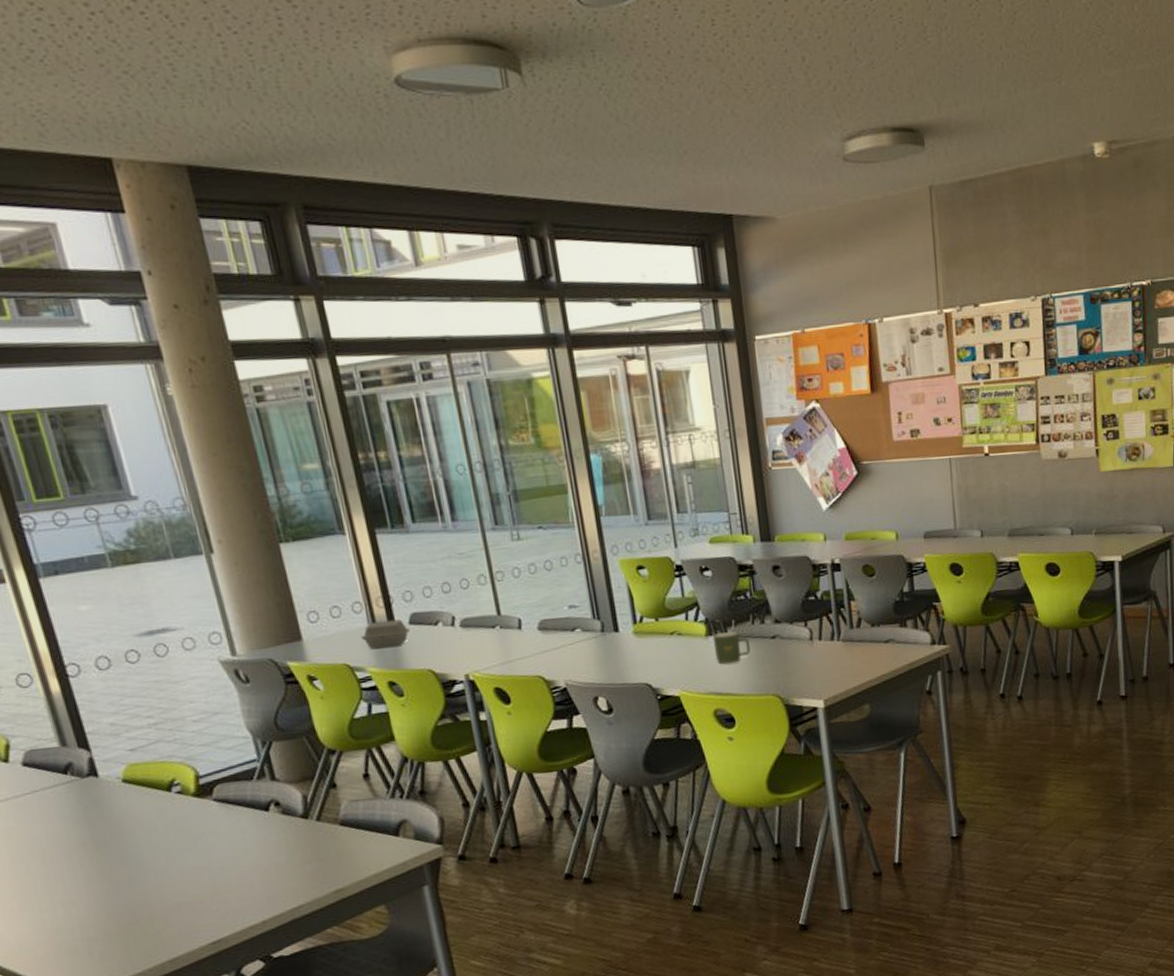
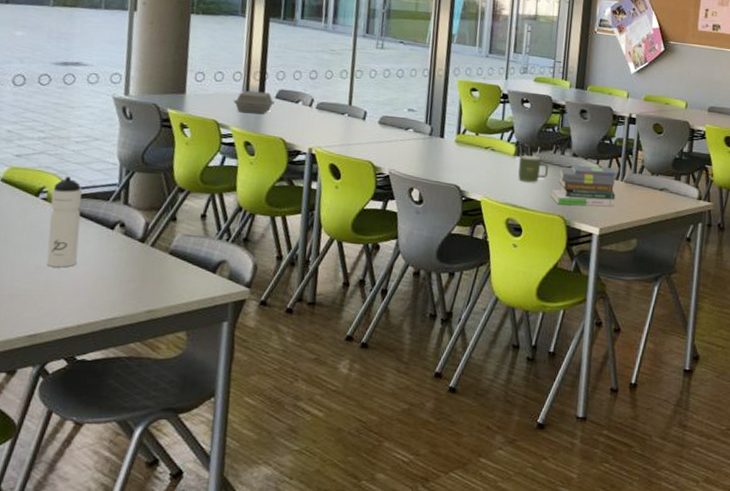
water bottle: none [183,761,239,865] -> present [47,176,82,268]
books: none [758,628,835,682] -> present [550,164,617,207]

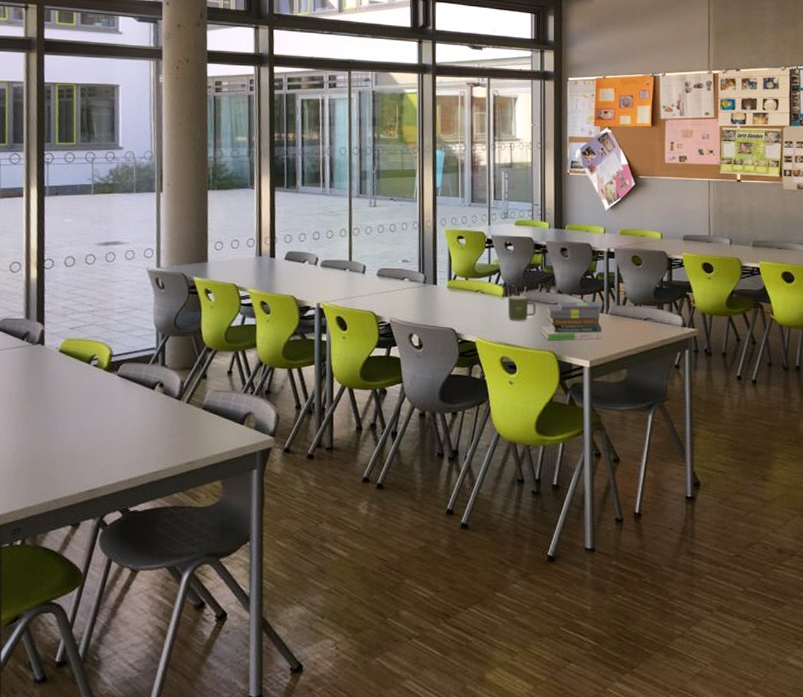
water bottle: present [47,176,82,268] -> none [100,344,127,427]
food container: present [233,90,275,115] -> none [248,255,284,276]

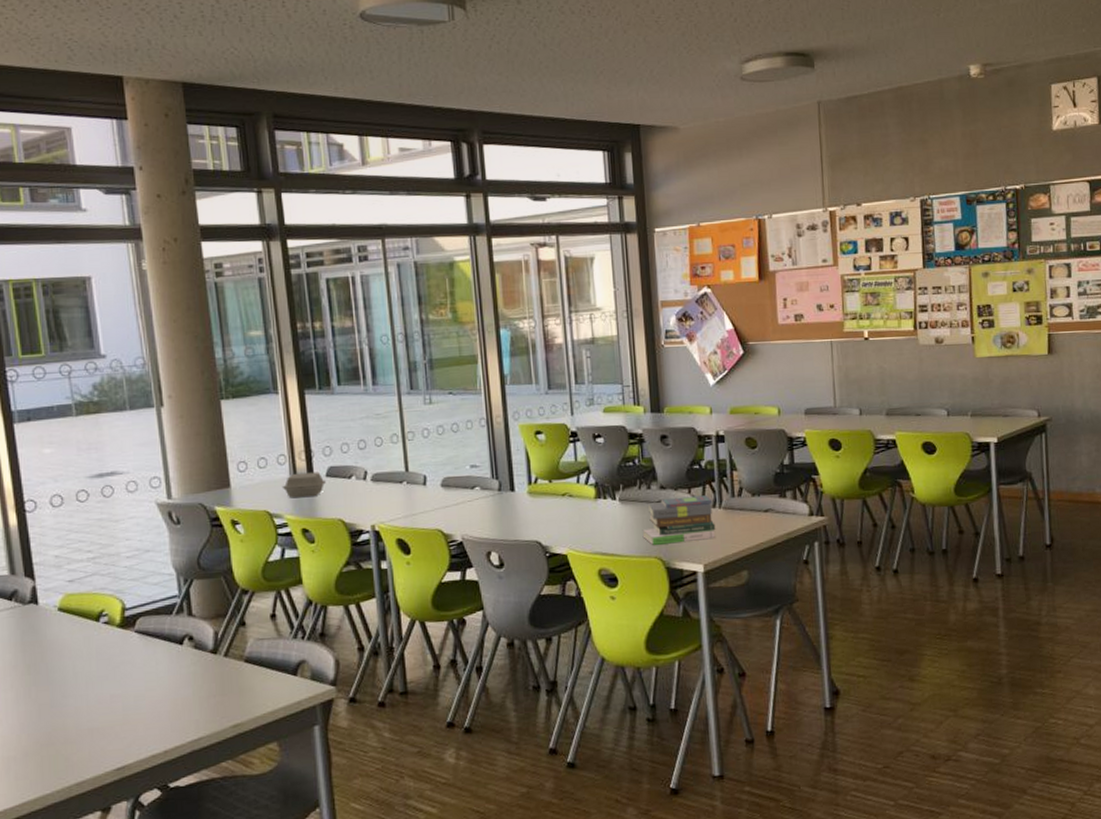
food container: none [248,255,284,276] -> present [282,472,326,499]
mug: present [507,295,536,321] -> none [601,495,636,526]

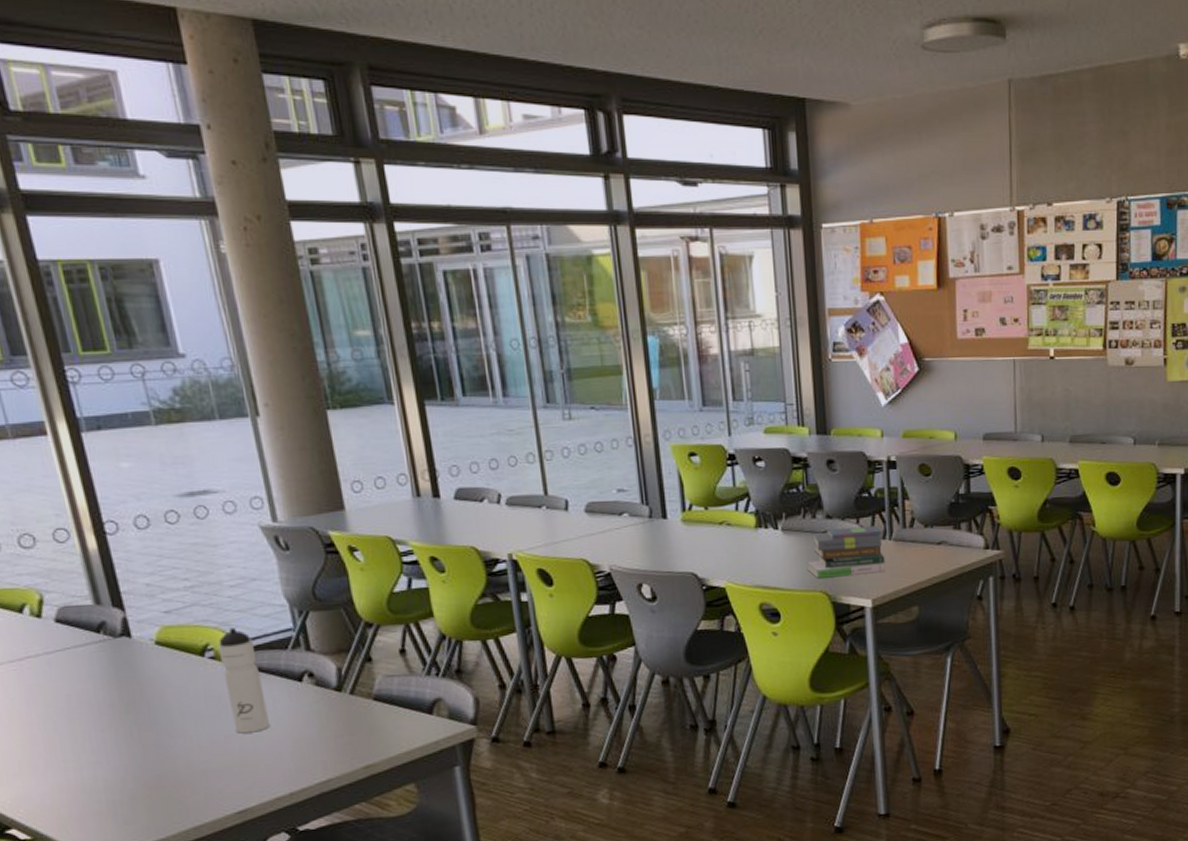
water bottle: none [111,595,151,694] -> present [217,627,269,734]
food container: present [282,472,326,499] -> none [404,494,454,523]

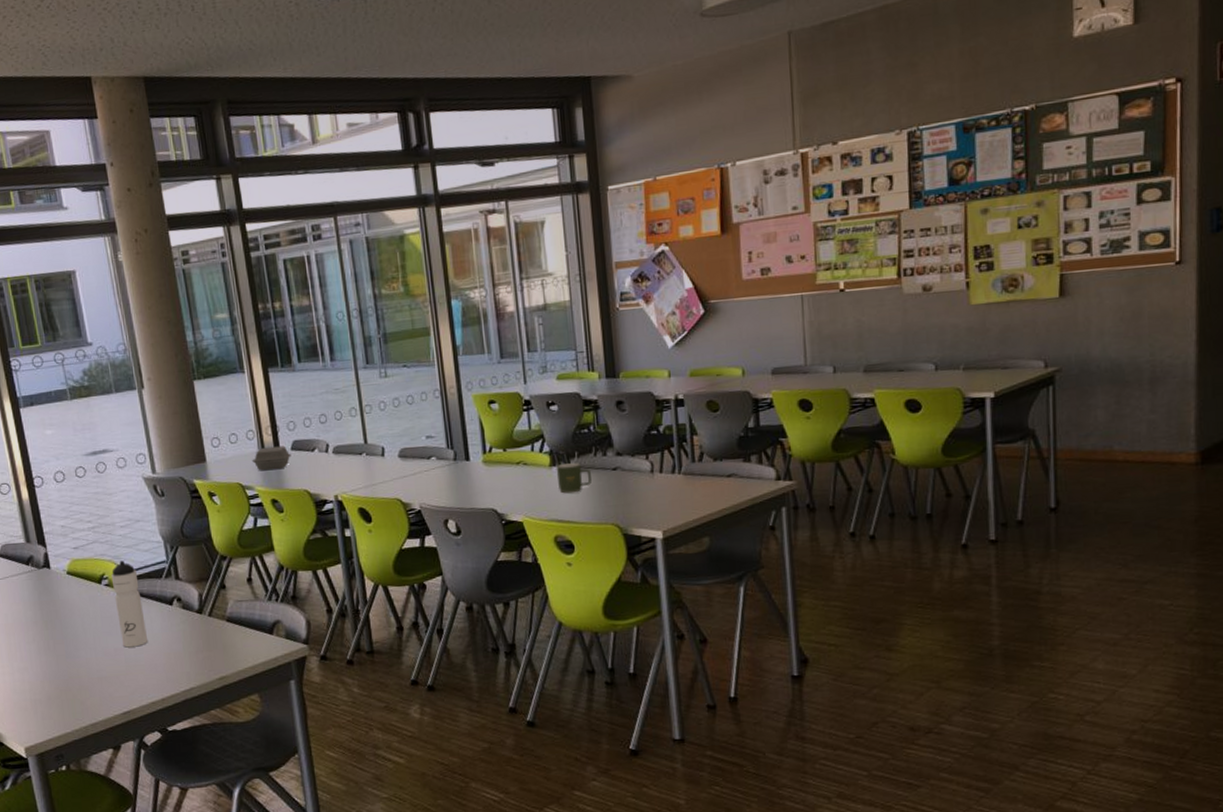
food container: none [404,494,454,523] -> present [251,445,291,471]
mug: none [762,524,800,558] -> present [556,462,592,494]
books: present [806,526,885,578] -> none [598,461,675,512]

